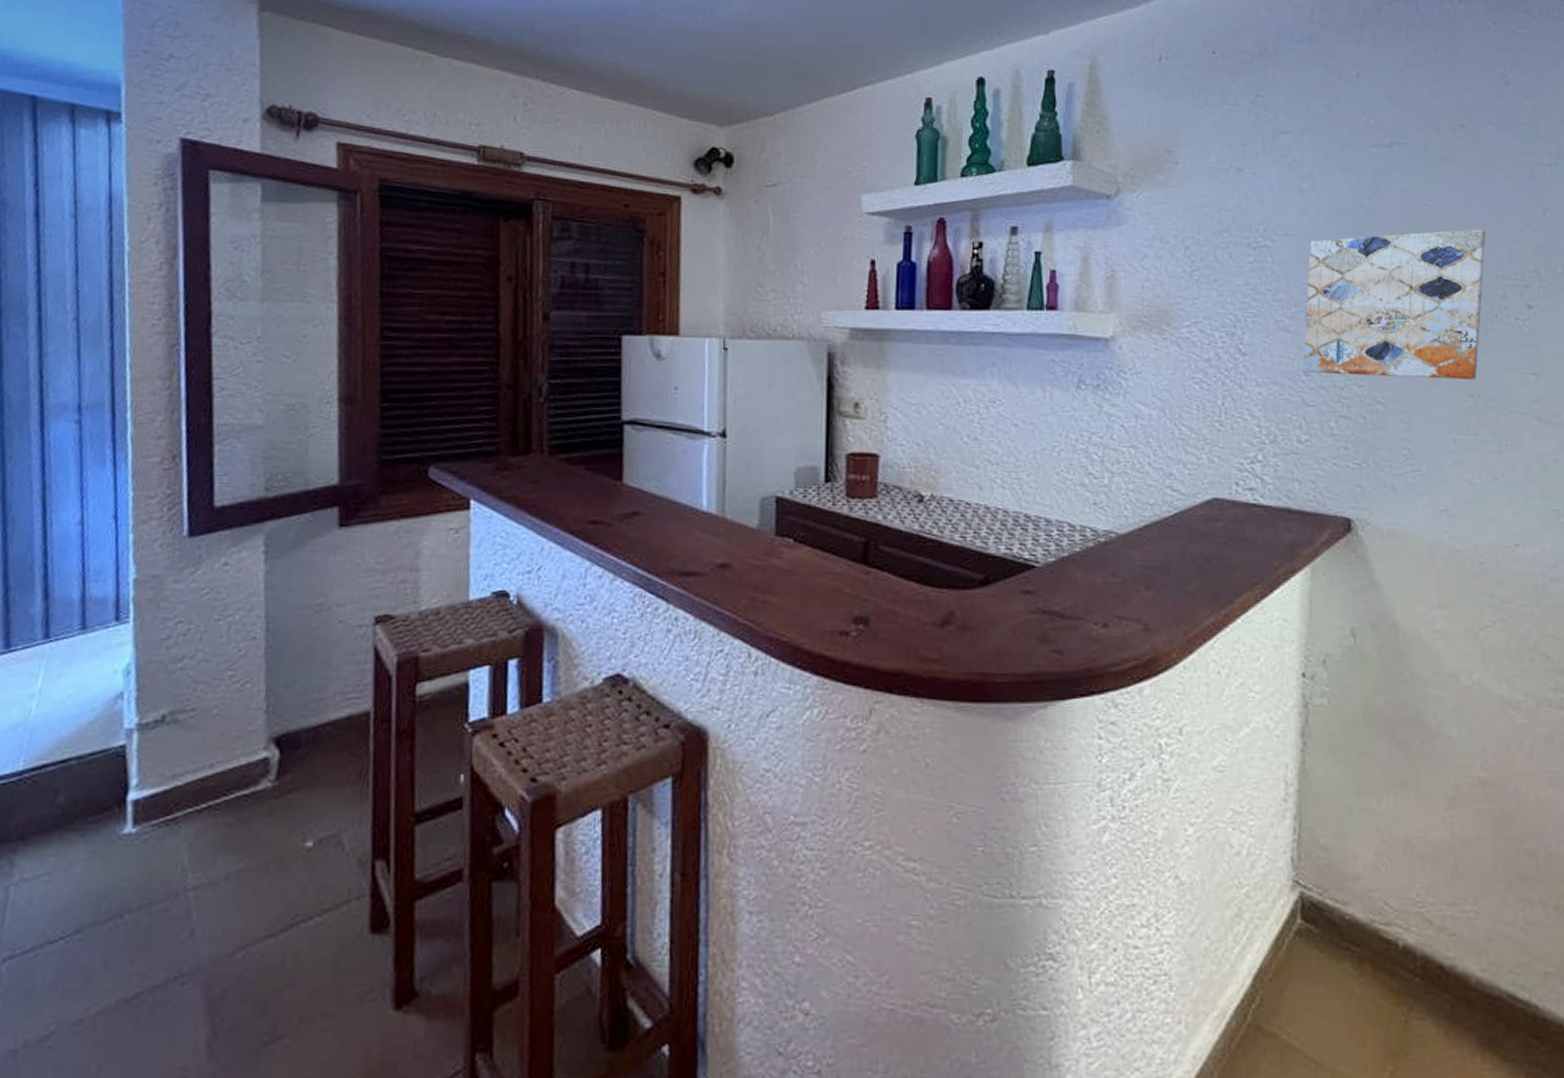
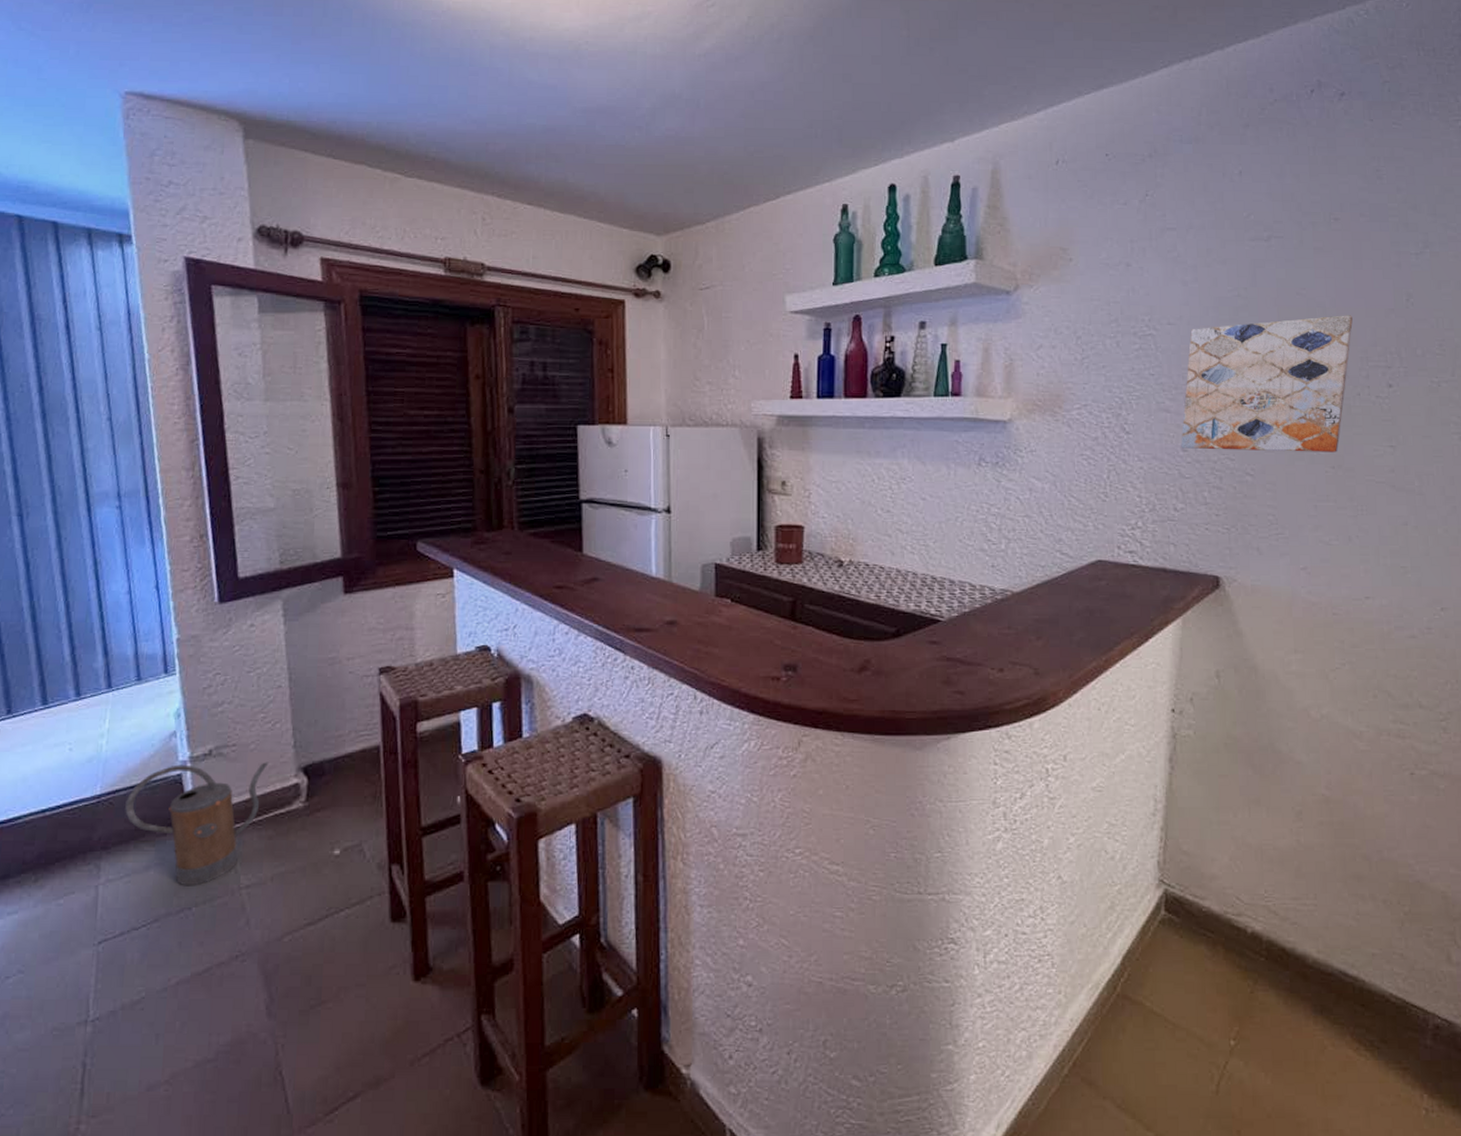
watering can: none [51,731,234,888] -> present [125,762,269,886]

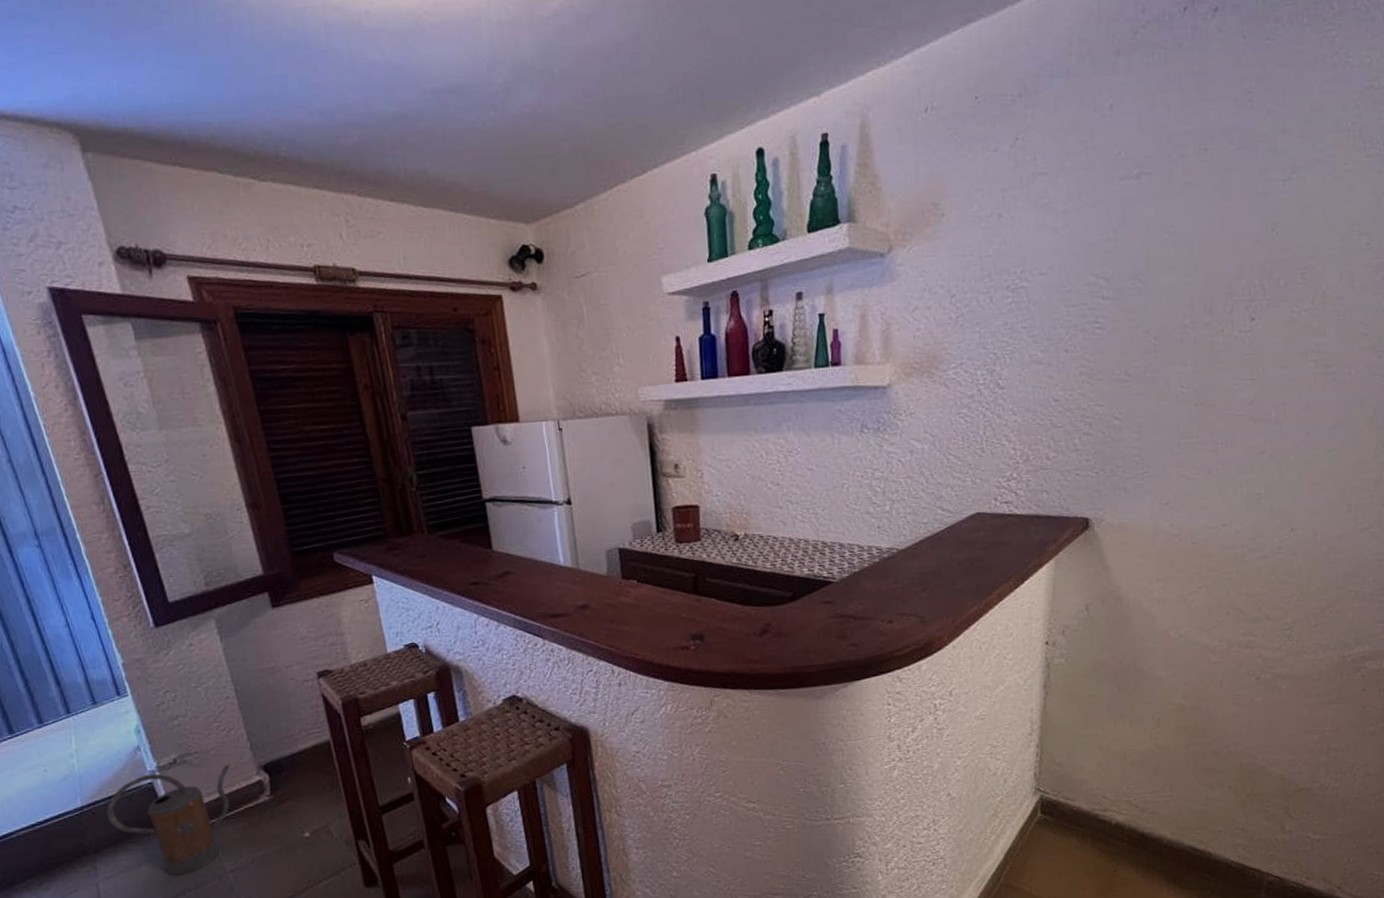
wall art: present [1181,315,1353,452] -> none [1053,250,1219,399]

